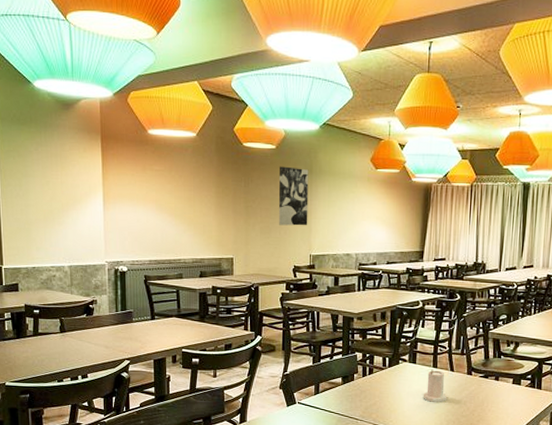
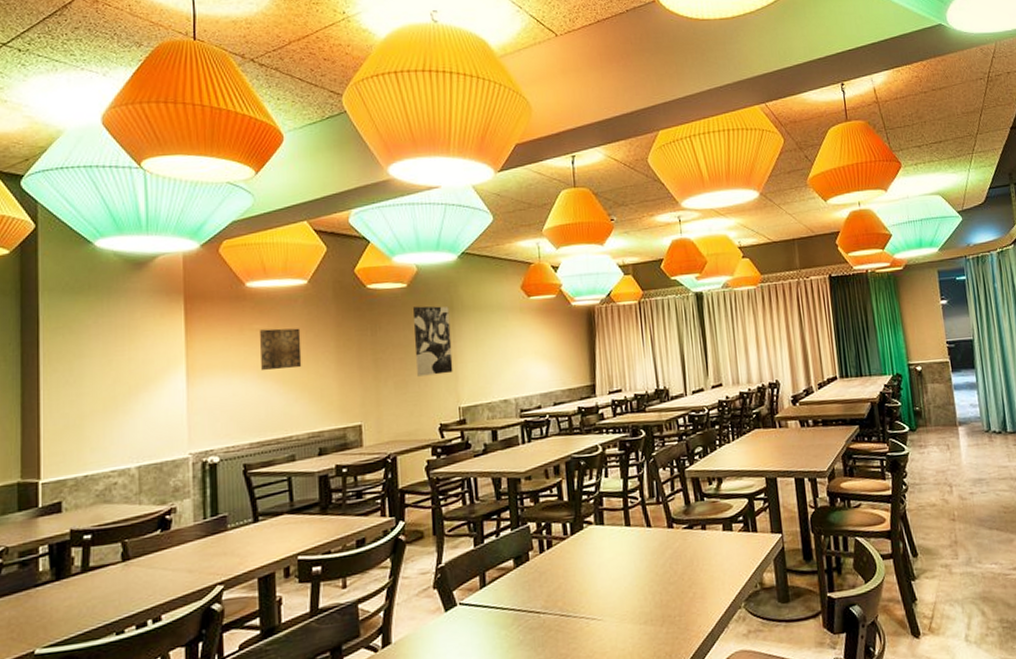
wall art: none [157,171,190,206] -> present [259,328,302,370]
candle: present [423,369,448,403] -> none [618,528,649,572]

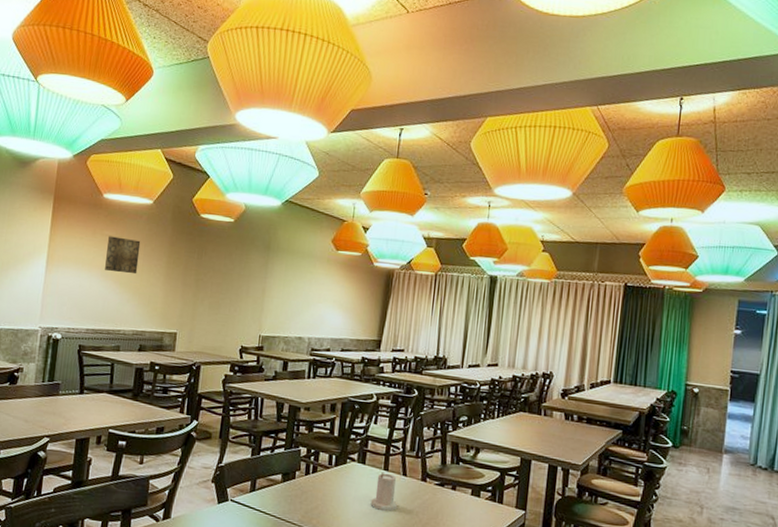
wall art: present [413,306,453,377] -> none [230,240,267,304]
candle: none [618,528,649,572] -> present [370,471,398,511]

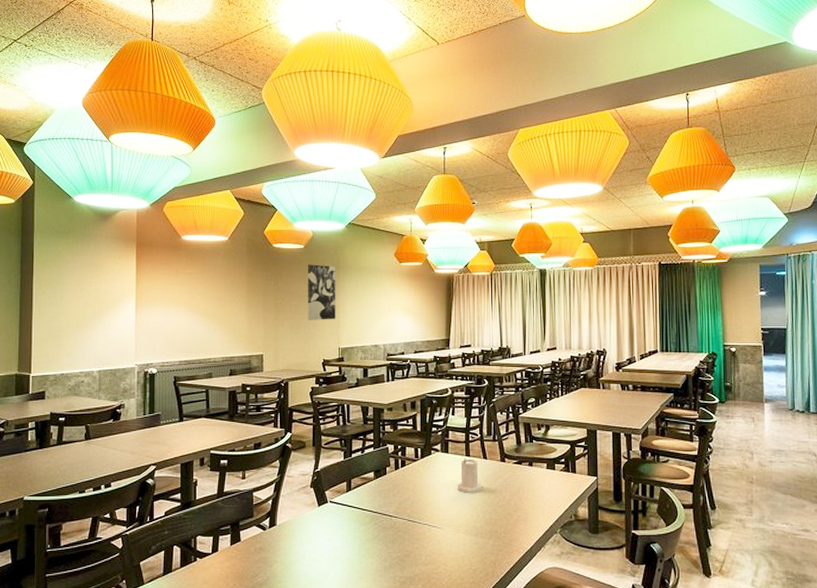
wall art: present [105,236,141,275] -> none [190,274,221,306]
wall art: none [230,240,267,304] -> present [307,264,336,320]

